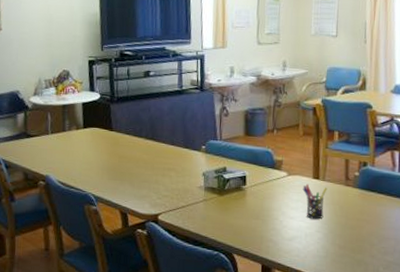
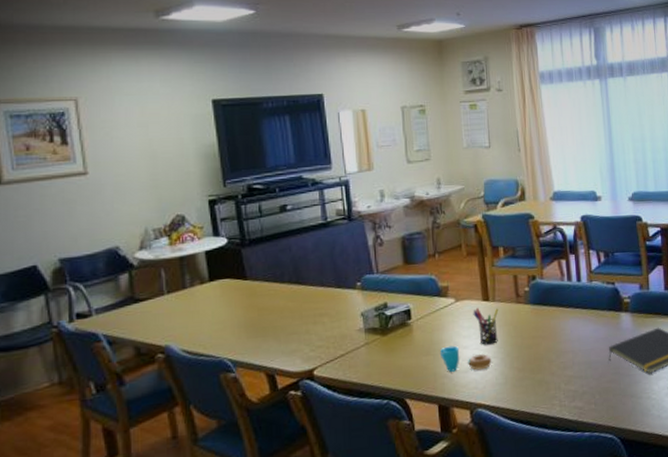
cup: none [268,214,315,241] -> present [439,345,492,372]

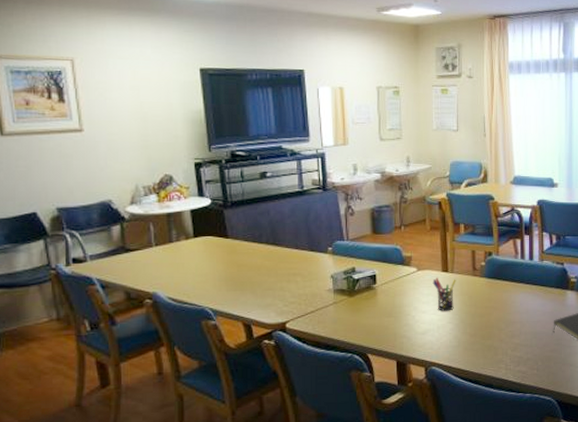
cup: present [439,345,492,372] -> none [400,310,447,333]

